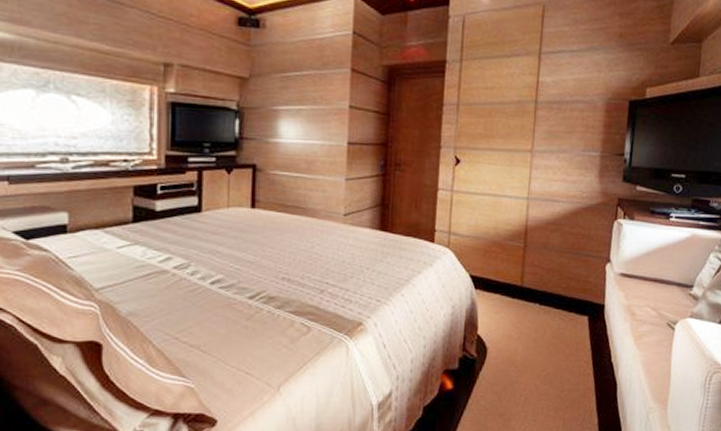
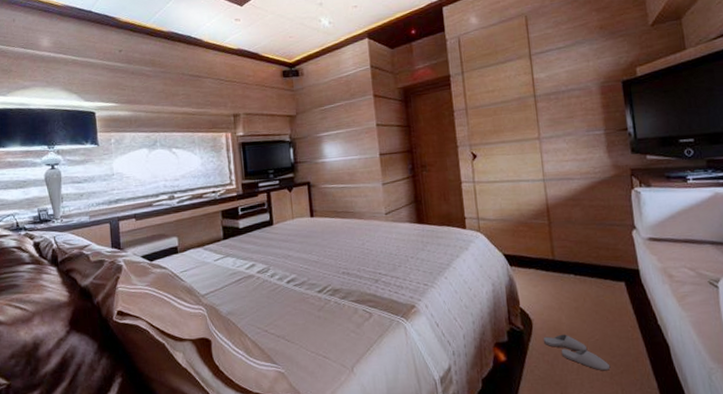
slippers: none [496,365,557,405] -> present [544,334,611,371]

